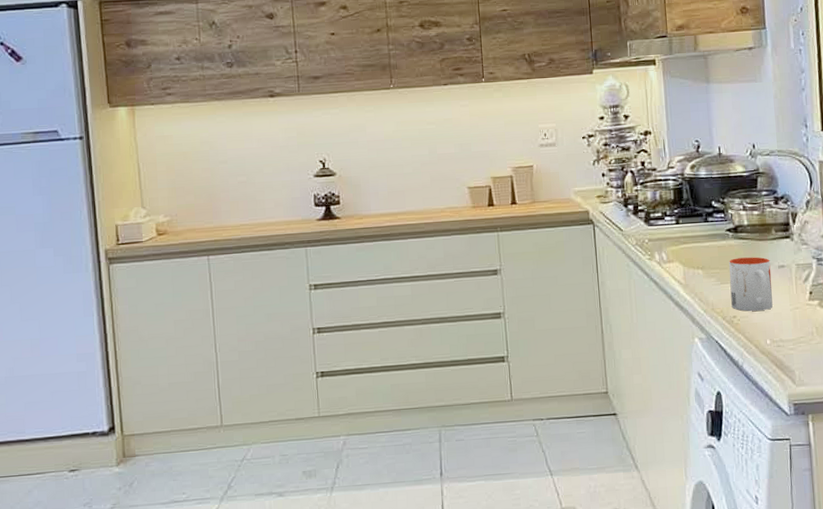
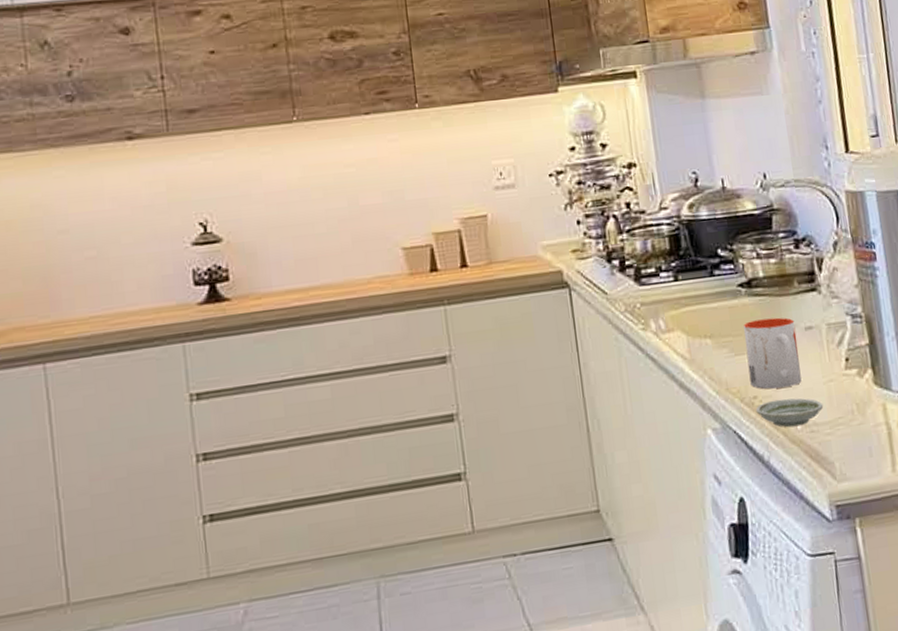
saucer: none [734,319,789,342] -> present [755,398,824,428]

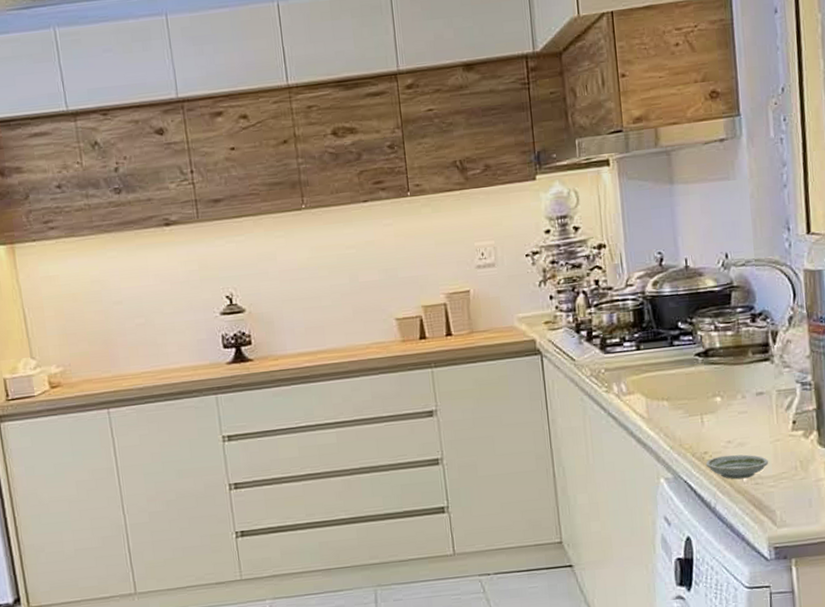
mug: present [743,317,802,389] -> none [698,383,750,446]

